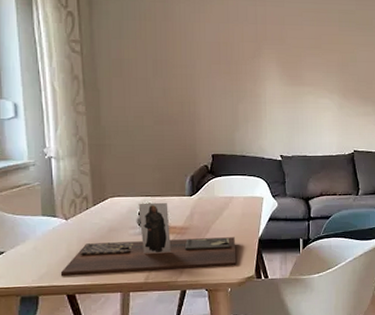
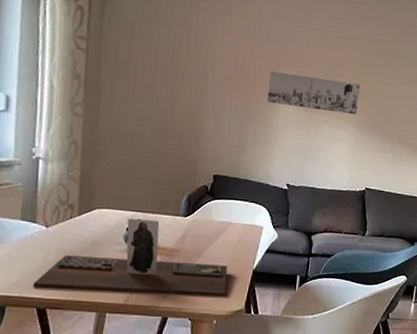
wall art: none [252,52,339,83] -> present [267,71,361,115]

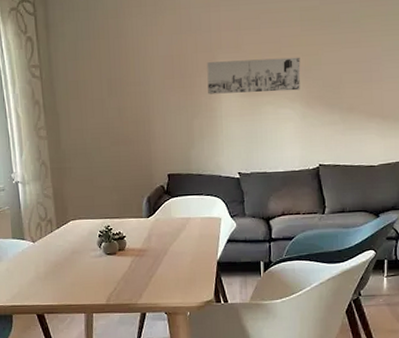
decorative tray: present [32,218,228,297] -> none [30,224,195,297]

